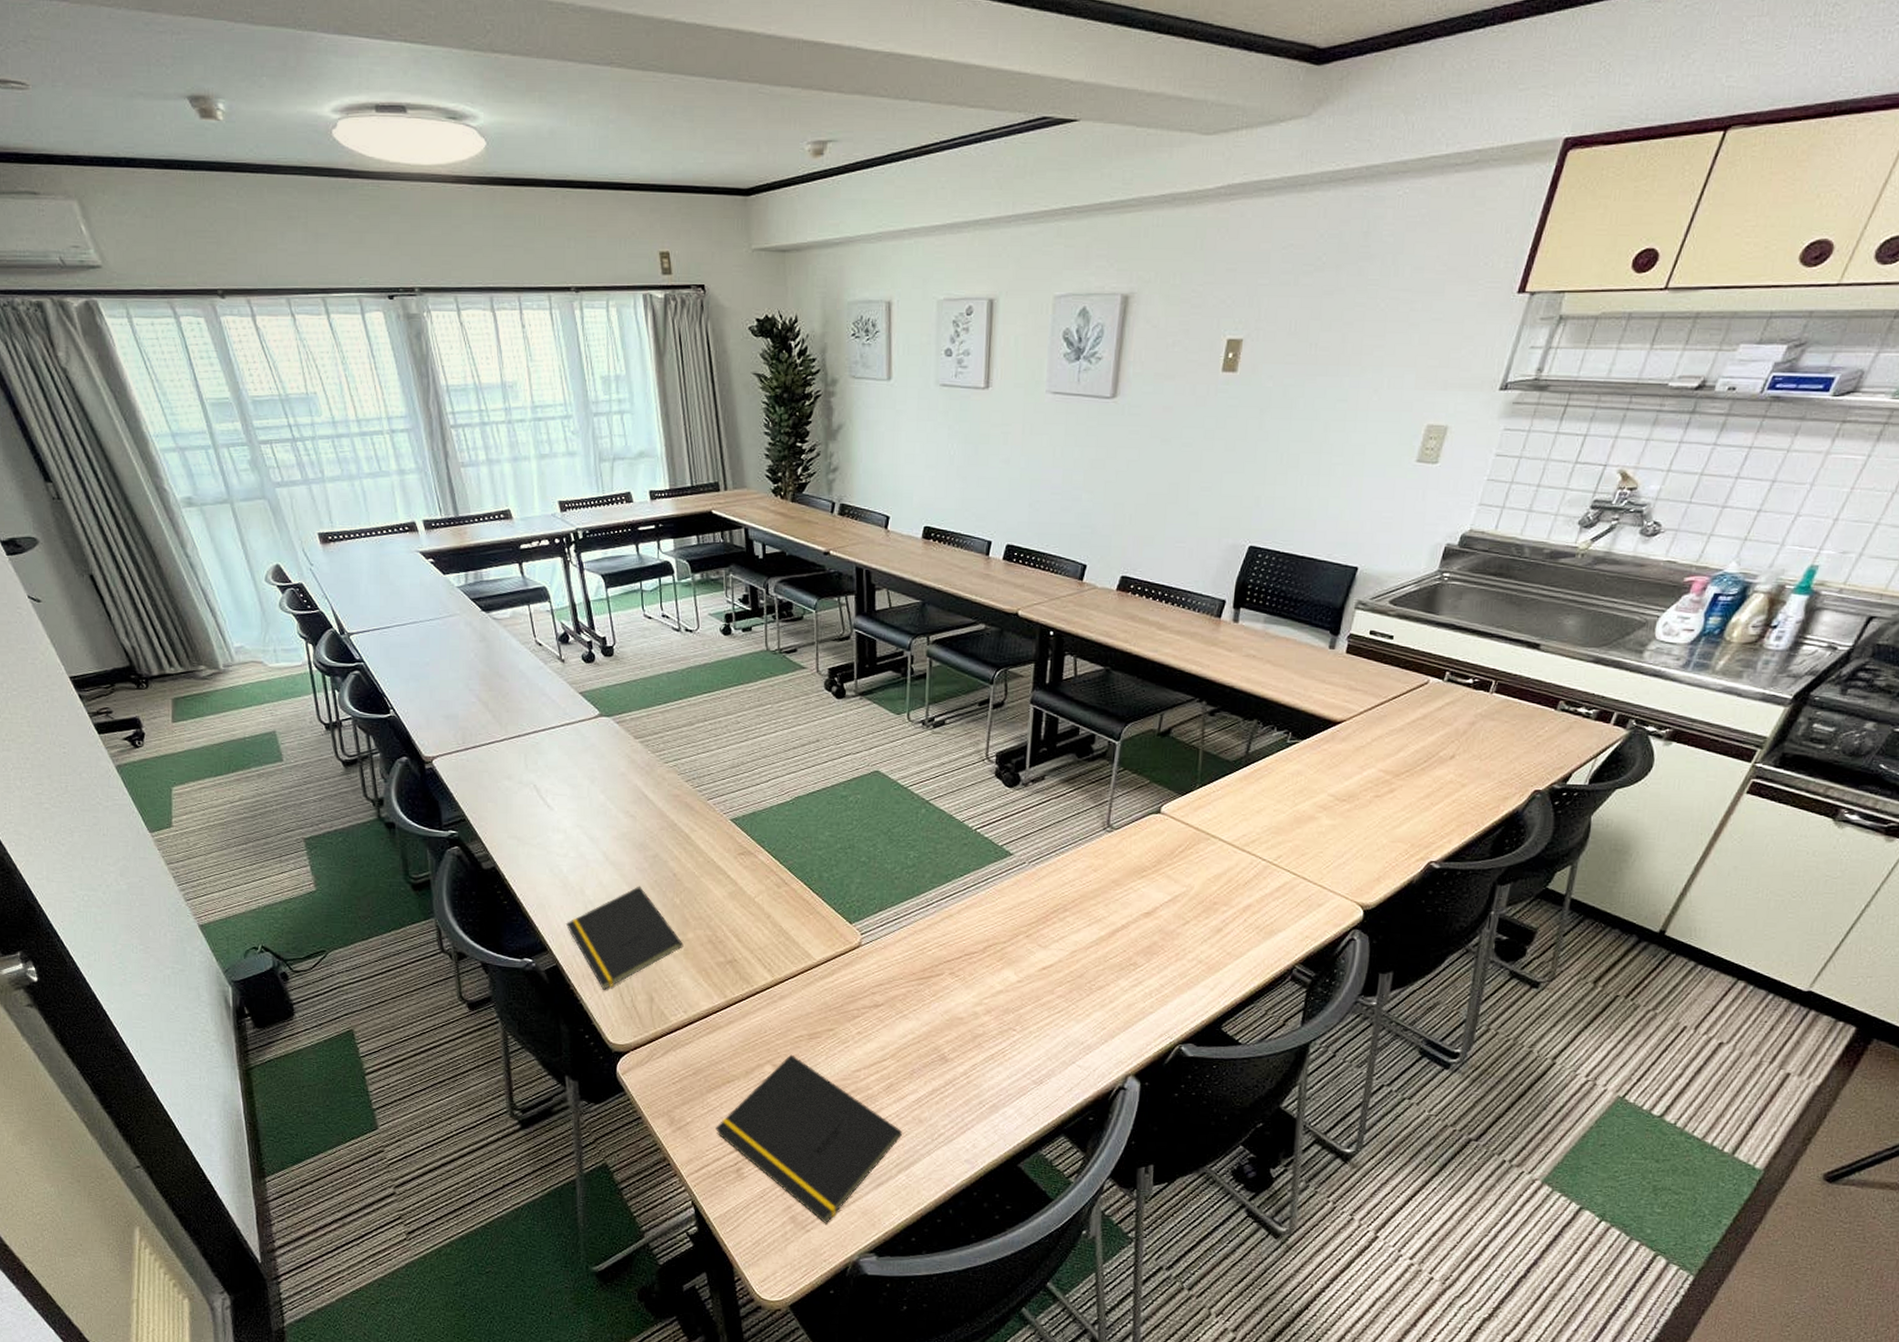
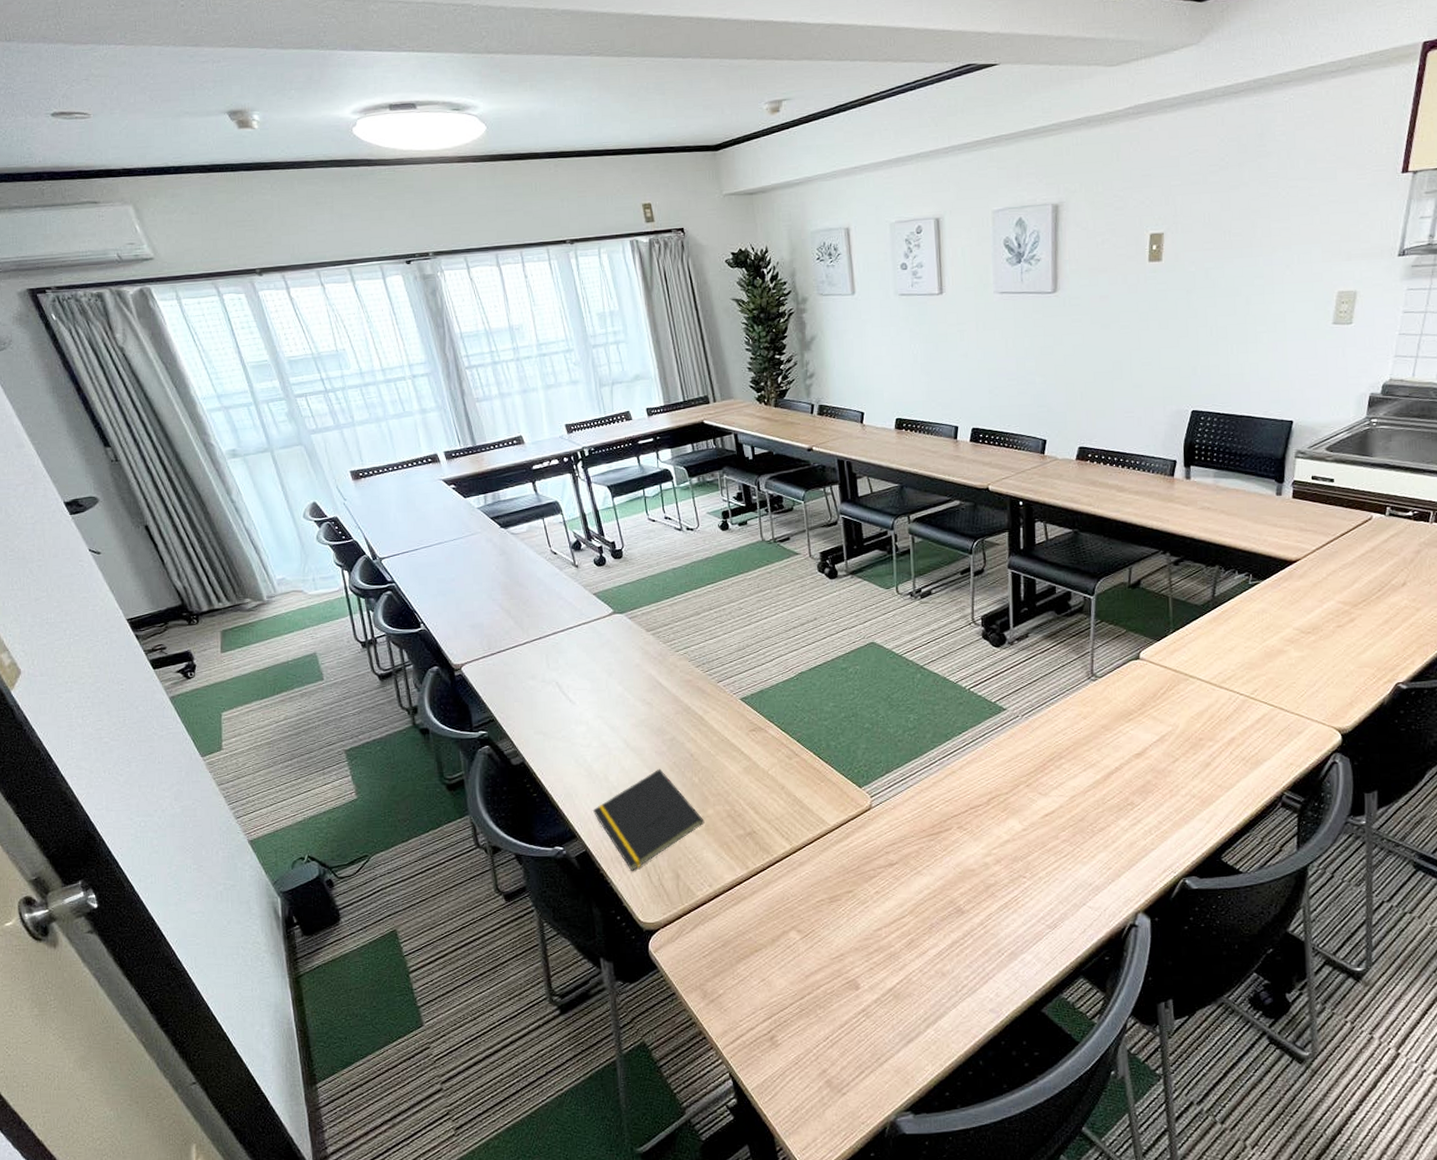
notepad: present [716,1054,902,1224] -> none [747,919,927,1086]

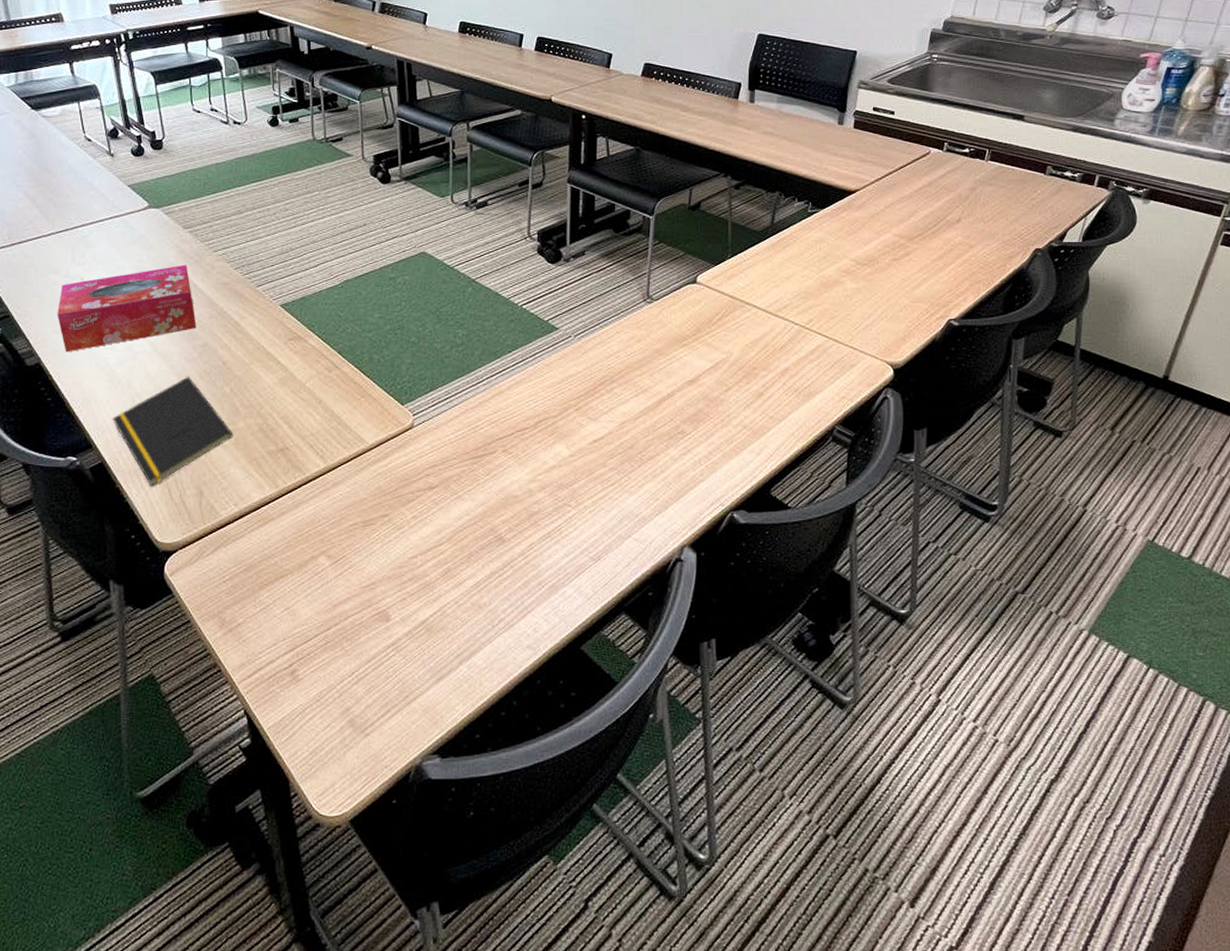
tissue box: none [536,665,664,752] -> present [57,264,197,353]

